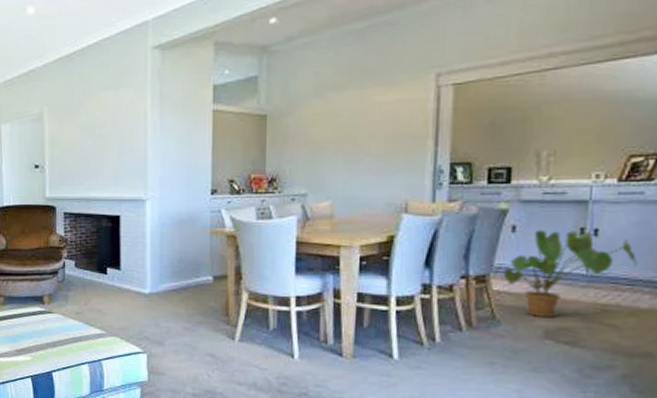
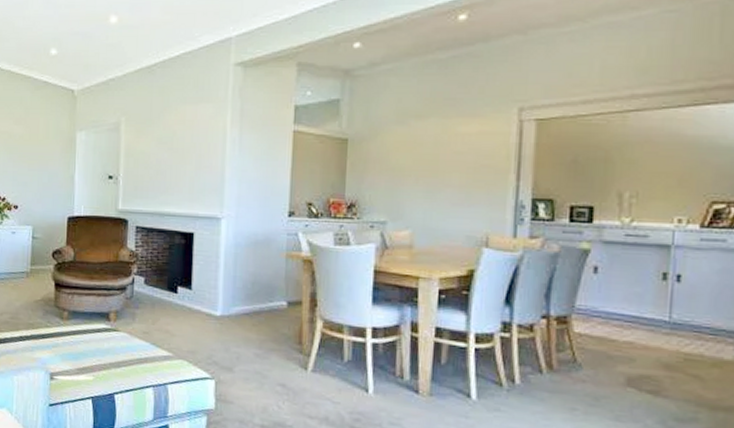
house plant: present [492,229,638,317] -> none [573,272,721,364]

